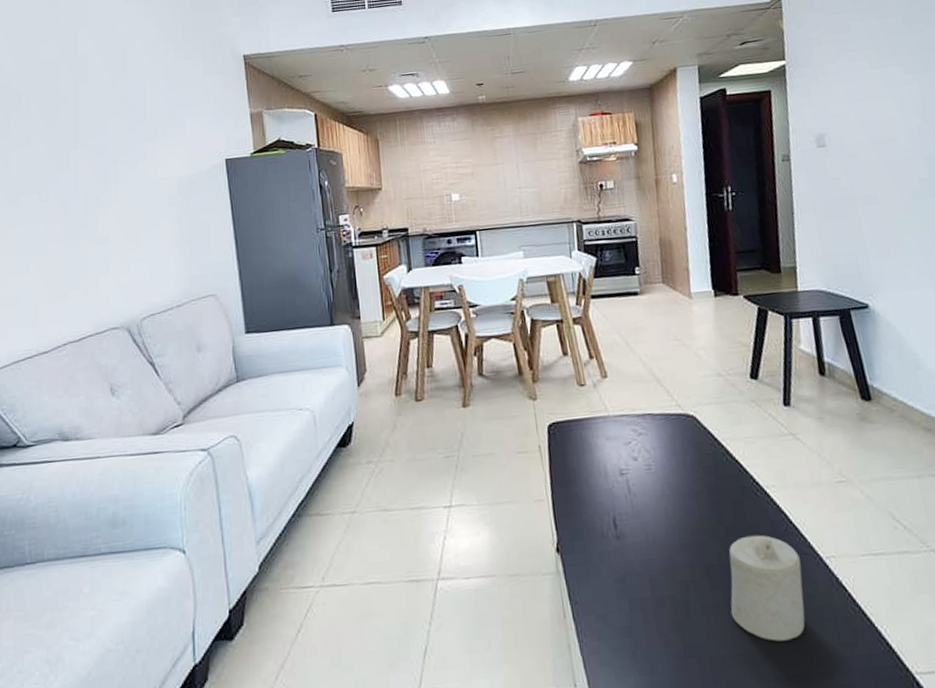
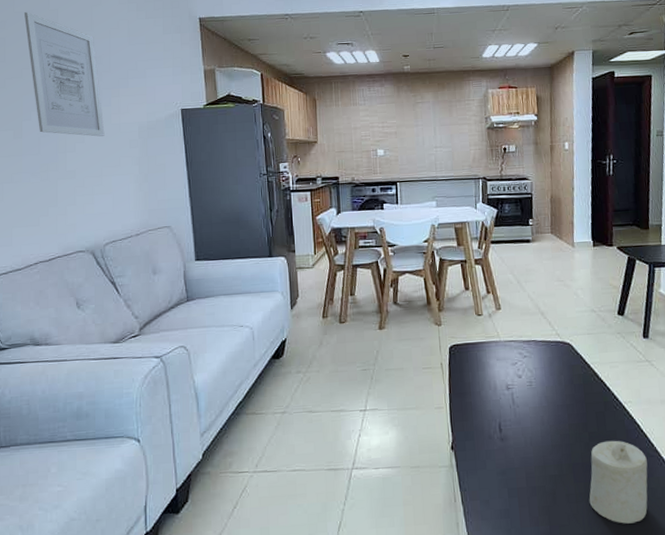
wall art: none [49,60,140,196] -> present [23,12,105,137]

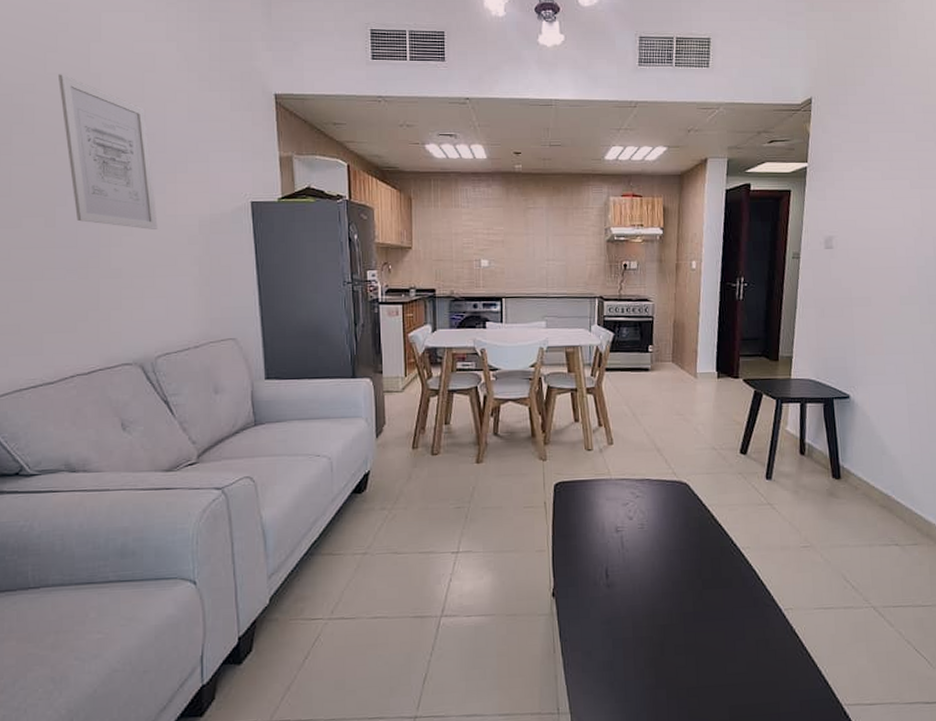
candle: present [589,440,648,524] -> none [699,588,763,677]

